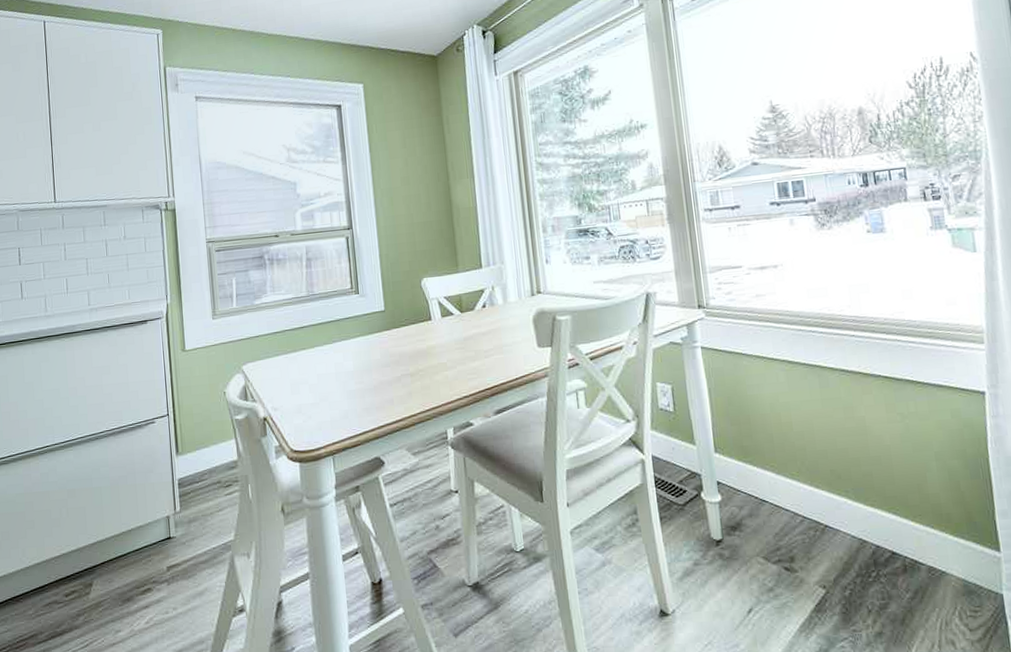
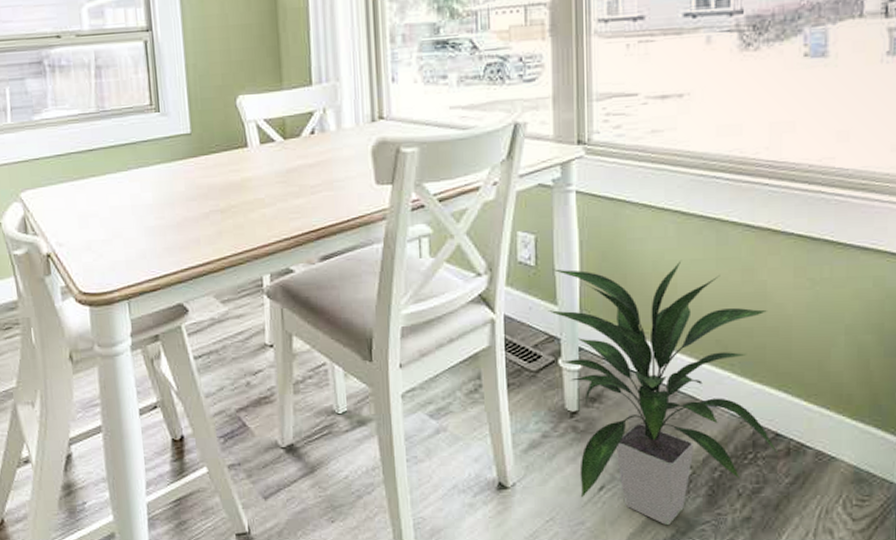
indoor plant: none [688,402,898,644] -> present [547,261,779,526]

